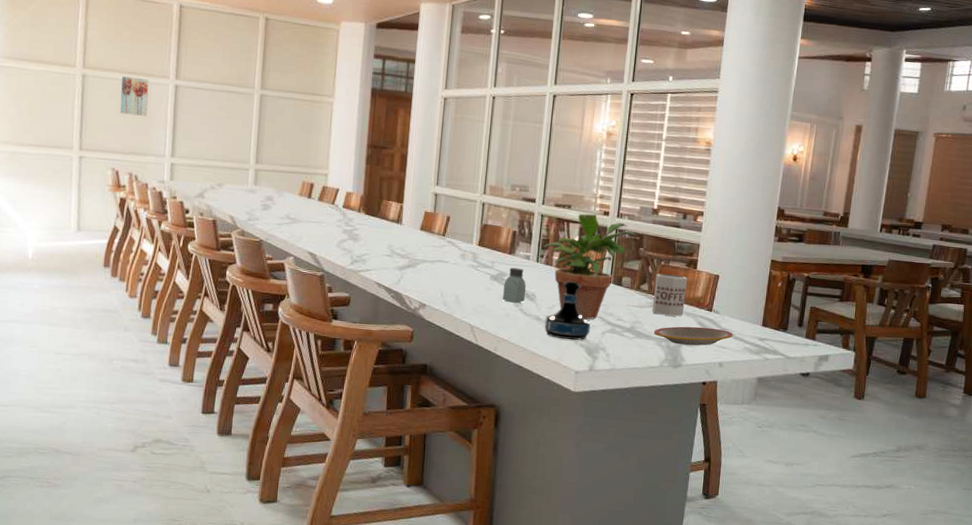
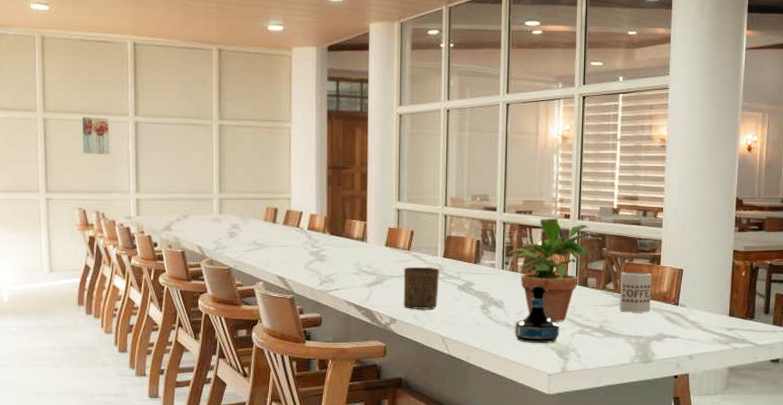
cup: none [434,253,473,297] -> present [403,266,439,309]
saltshaker: present [503,267,526,303] -> none [471,276,493,311]
plate: present [653,326,734,346] -> none [622,321,701,341]

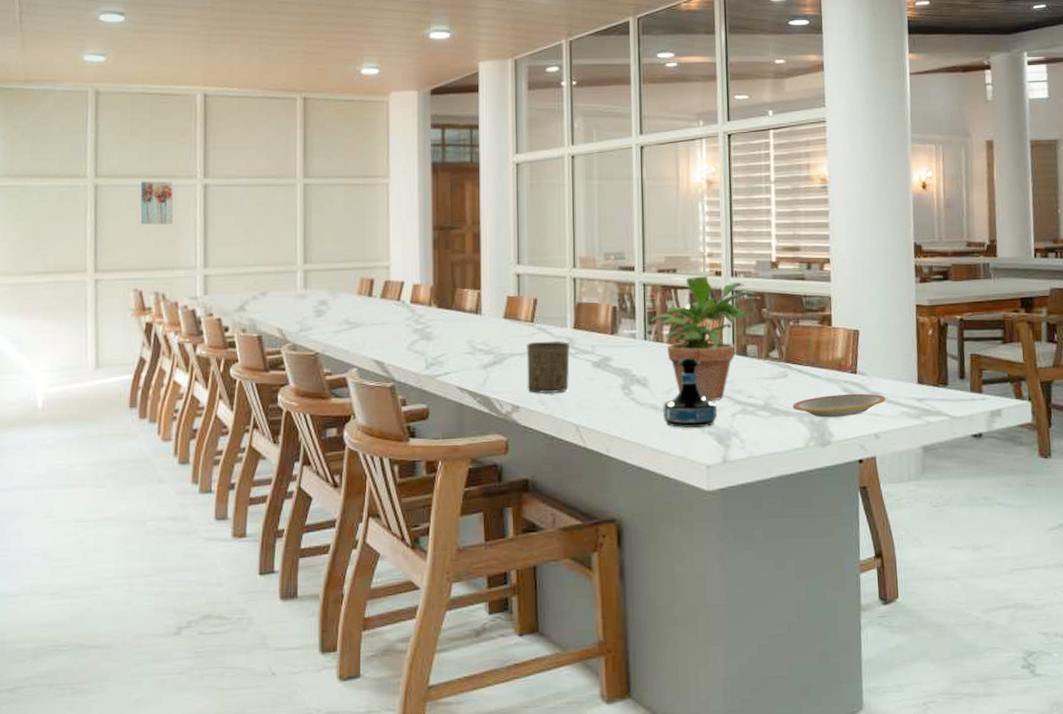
mug: present [619,272,653,313] -> none [785,335,825,385]
plate: none [622,321,701,341] -> present [792,393,886,418]

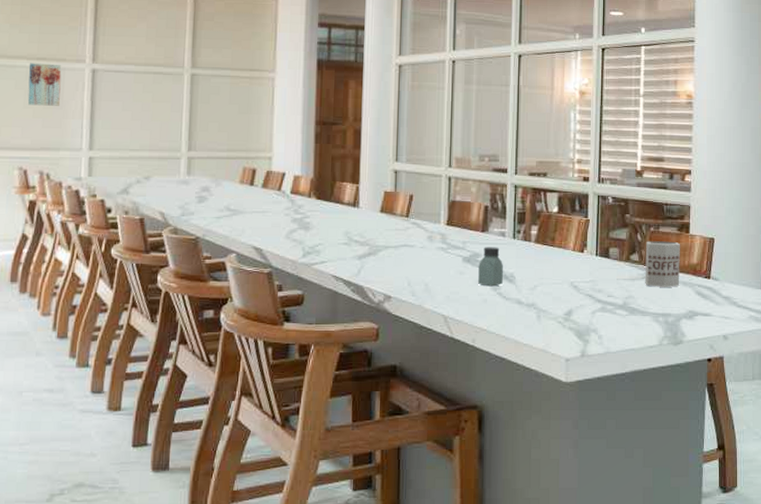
cup: present [526,341,570,393] -> none [399,235,442,285]
saltshaker: none [609,349,636,392] -> present [478,247,503,287]
potted plant: present [651,276,755,401] -> none [520,181,619,298]
tequila bottle: present [663,357,717,428] -> none [528,257,579,323]
mug: none [785,335,825,385] -> present [645,241,681,287]
plate: present [792,393,886,418] -> none [648,297,736,319]

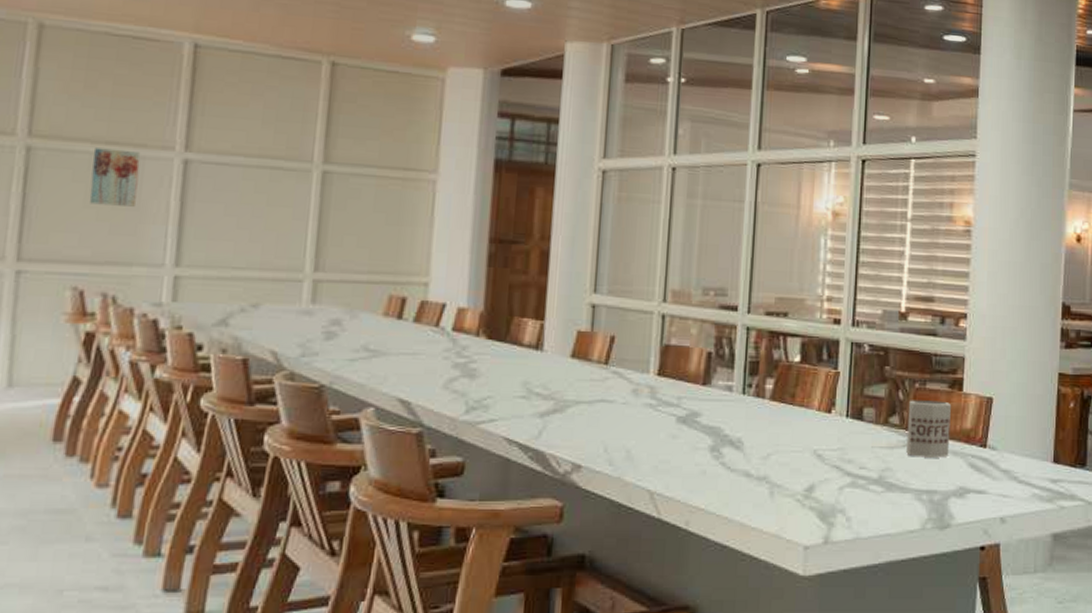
saltshaker: present [478,247,503,287] -> none [696,404,729,455]

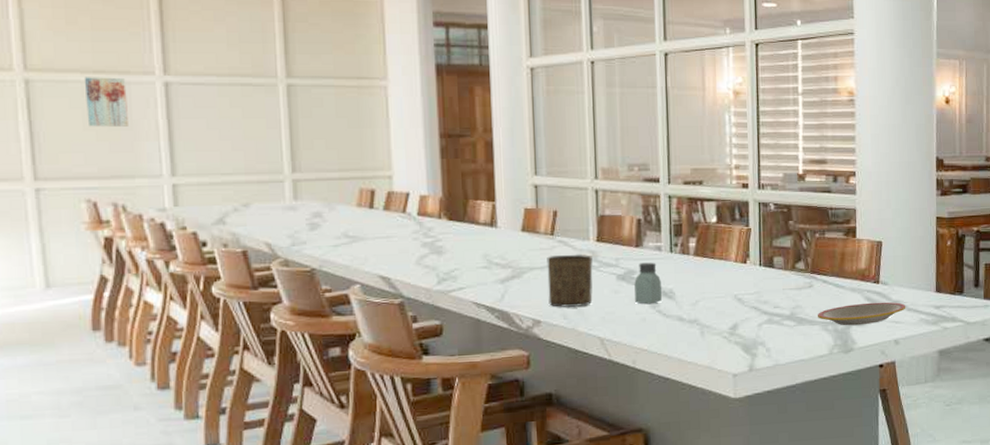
cup: none [593,388,651,451] -> present [547,254,593,307]
saltshaker: none [696,404,729,455] -> present [634,262,662,305]
mug: present [906,400,952,458] -> none [811,247,848,295]
plate: none [909,470,1017,497] -> present [817,302,906,326]

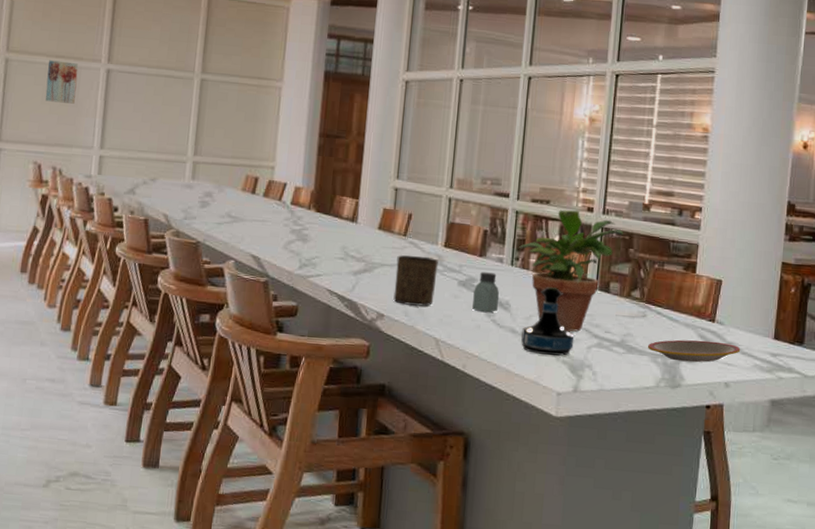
potted plant: none [676,189,782,311] -> present [519,209,624,332]
tequila bottle: none [690,269,744,339] -> present [521,287,574,356]

